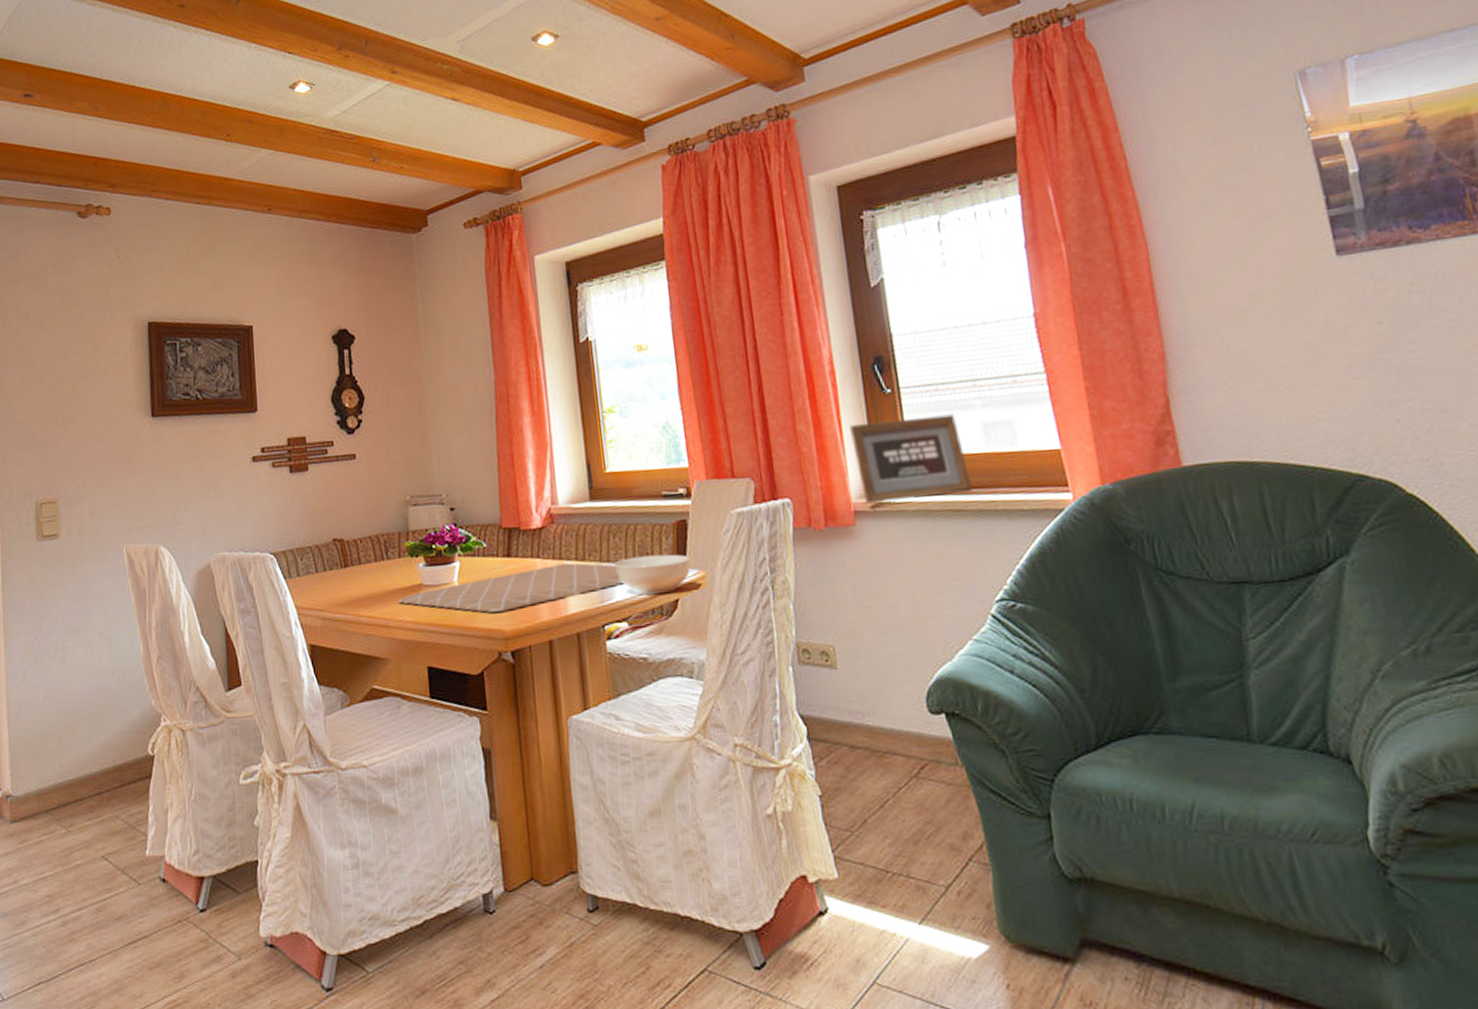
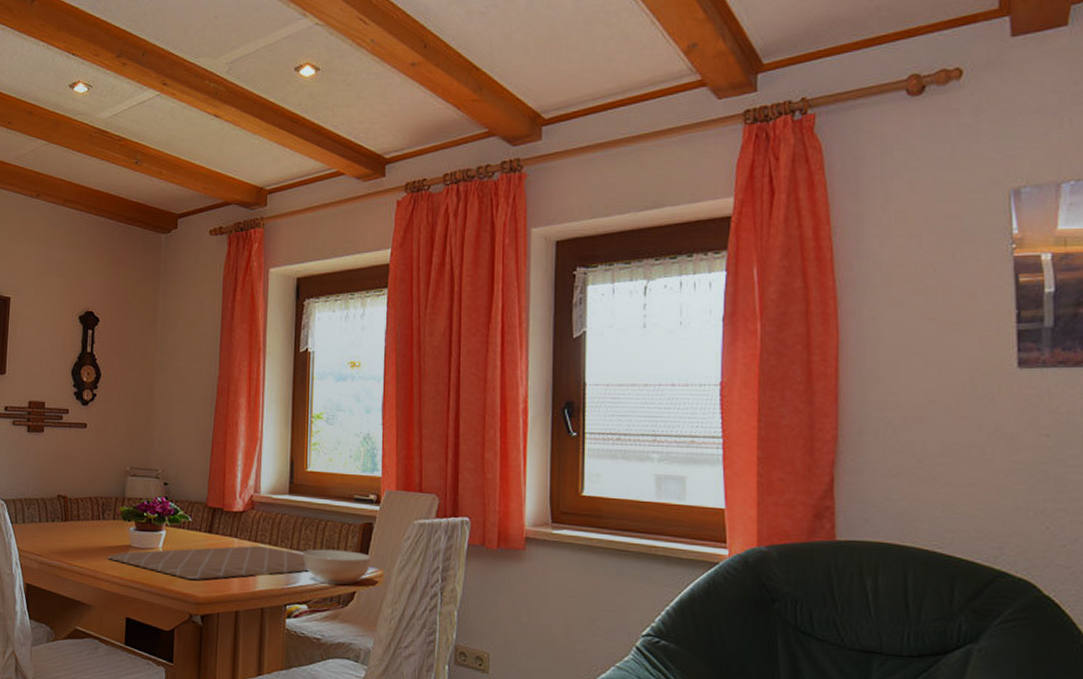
picture frame: present [850,414,974,504] -> none [533,460,638,536]

